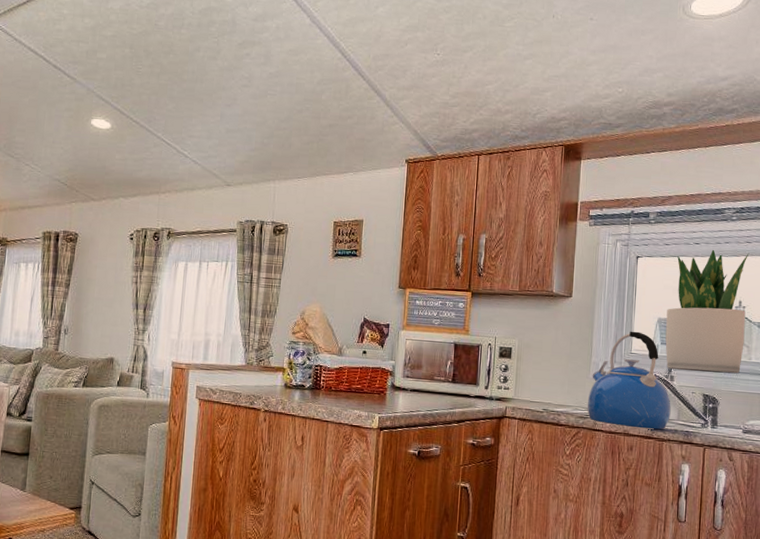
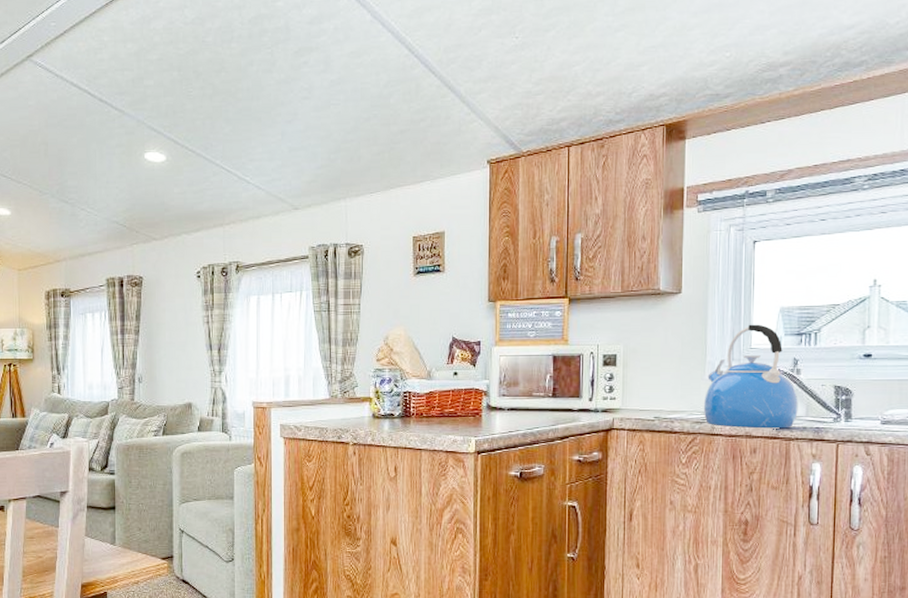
planter: present [665,250,750,374] -> none [789,223,885,362]

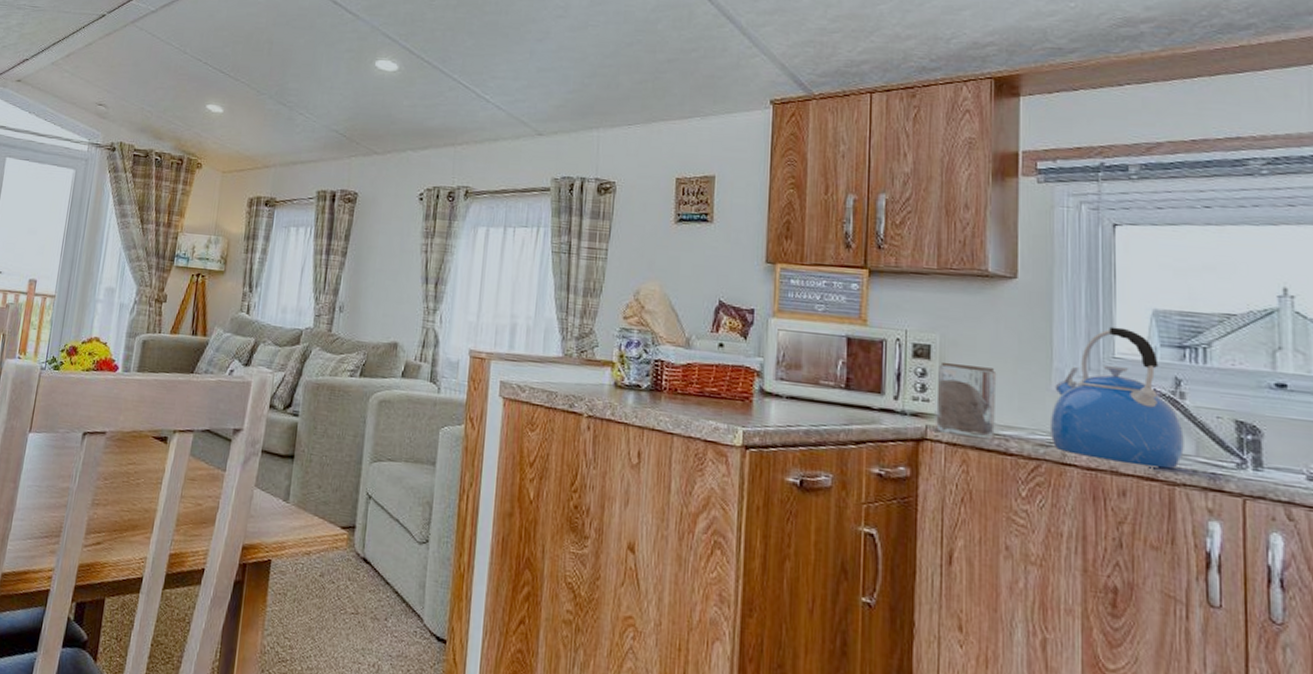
jar: none [620,366,665,423] -> present [936,361,997,440]

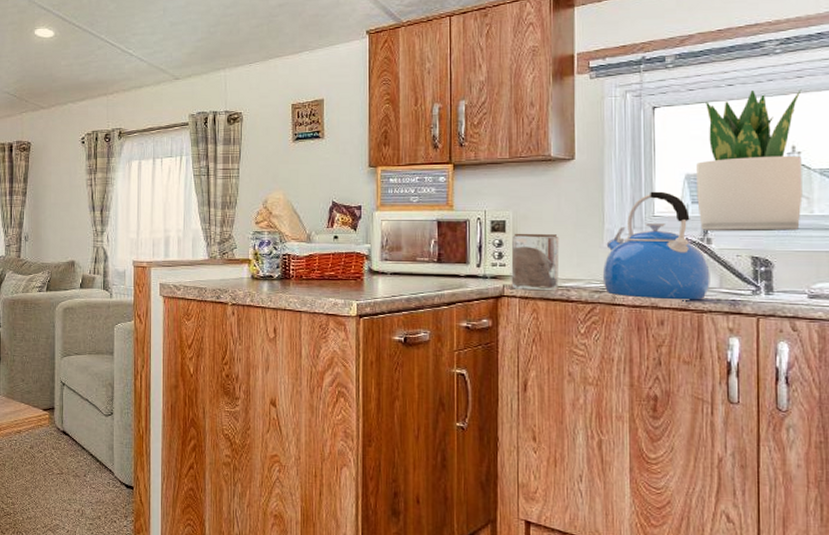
planter: none [1166,216,1298,393] -> present [696,88,803,232]

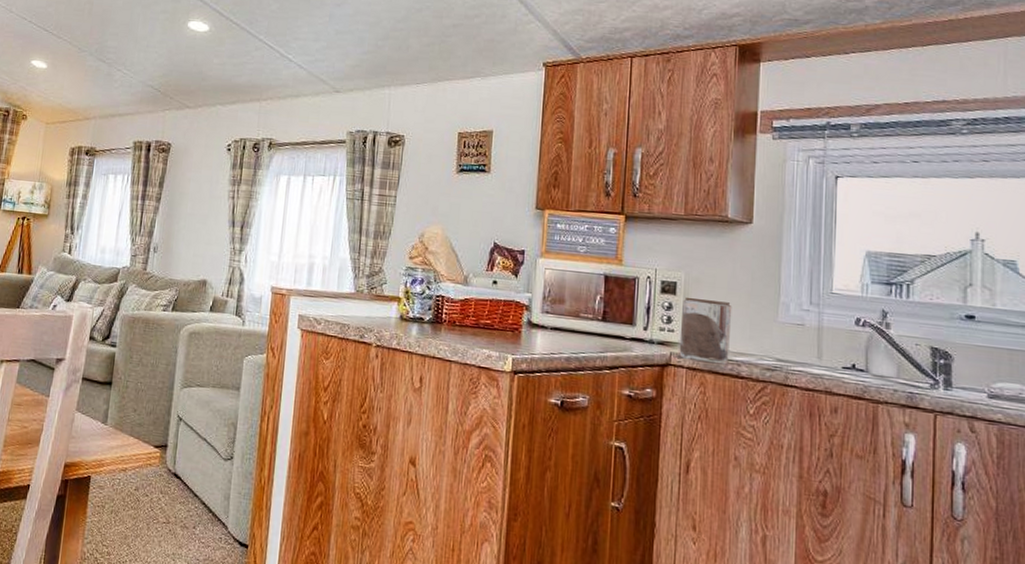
kettle: present [602,191,710,300] -> none [775,266,888,390]
planter: present [696,88,803,232] -> none [877,170,987,323]

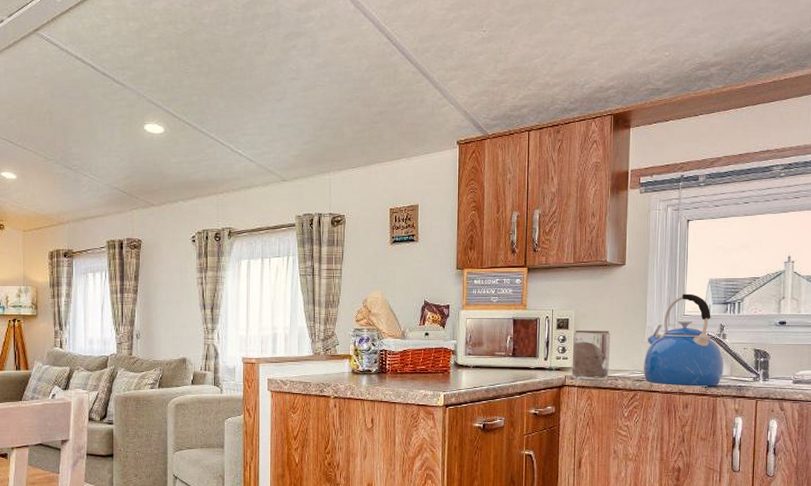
kettle: none [775,266,888,390] -> present [643,294,724,387]

